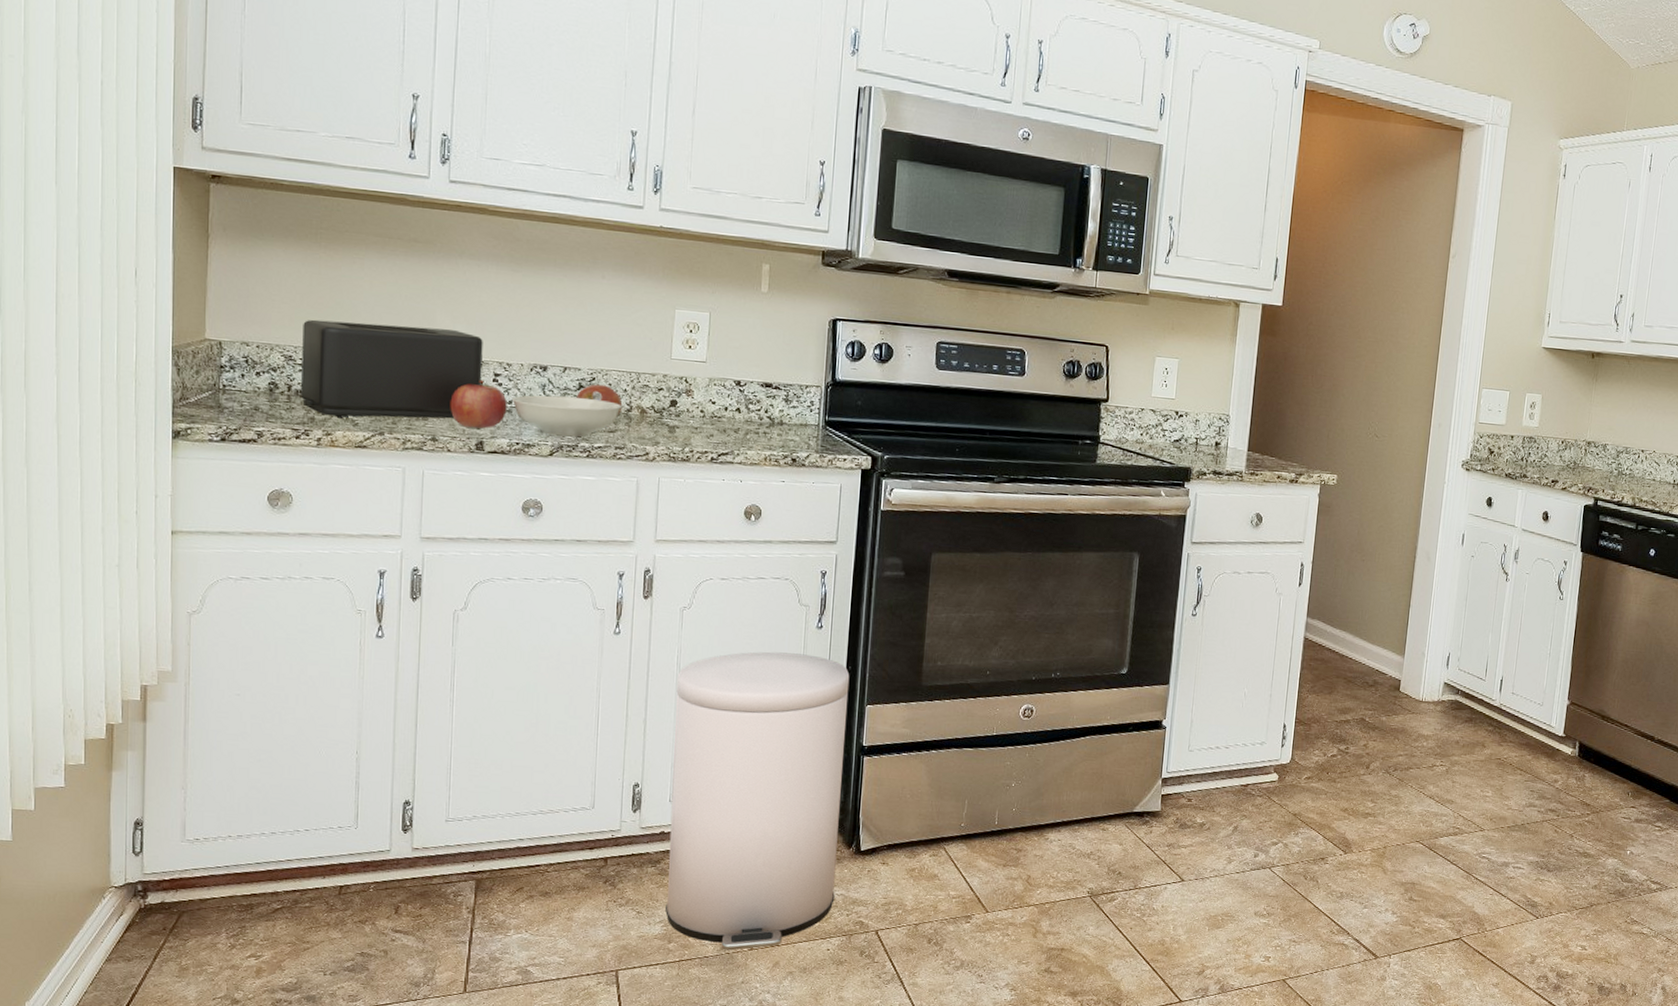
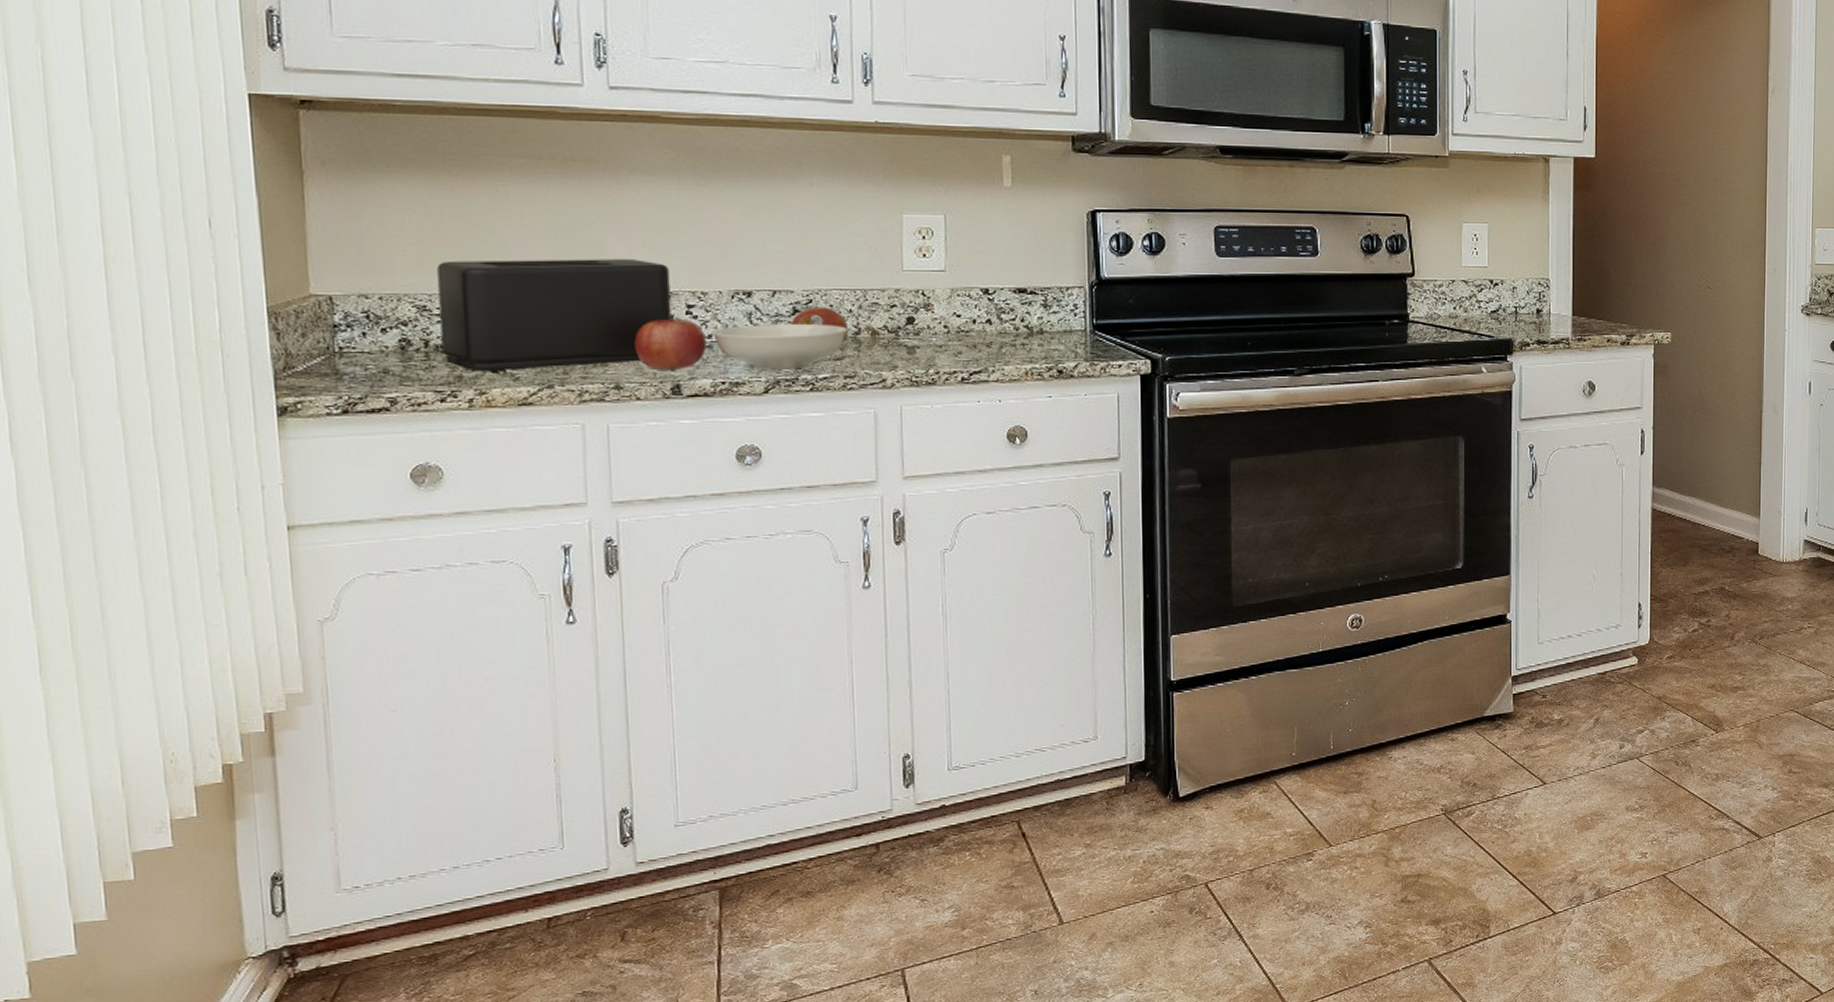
pedal bin: present [665,651,850,951] -> none [944,587,1154,929]

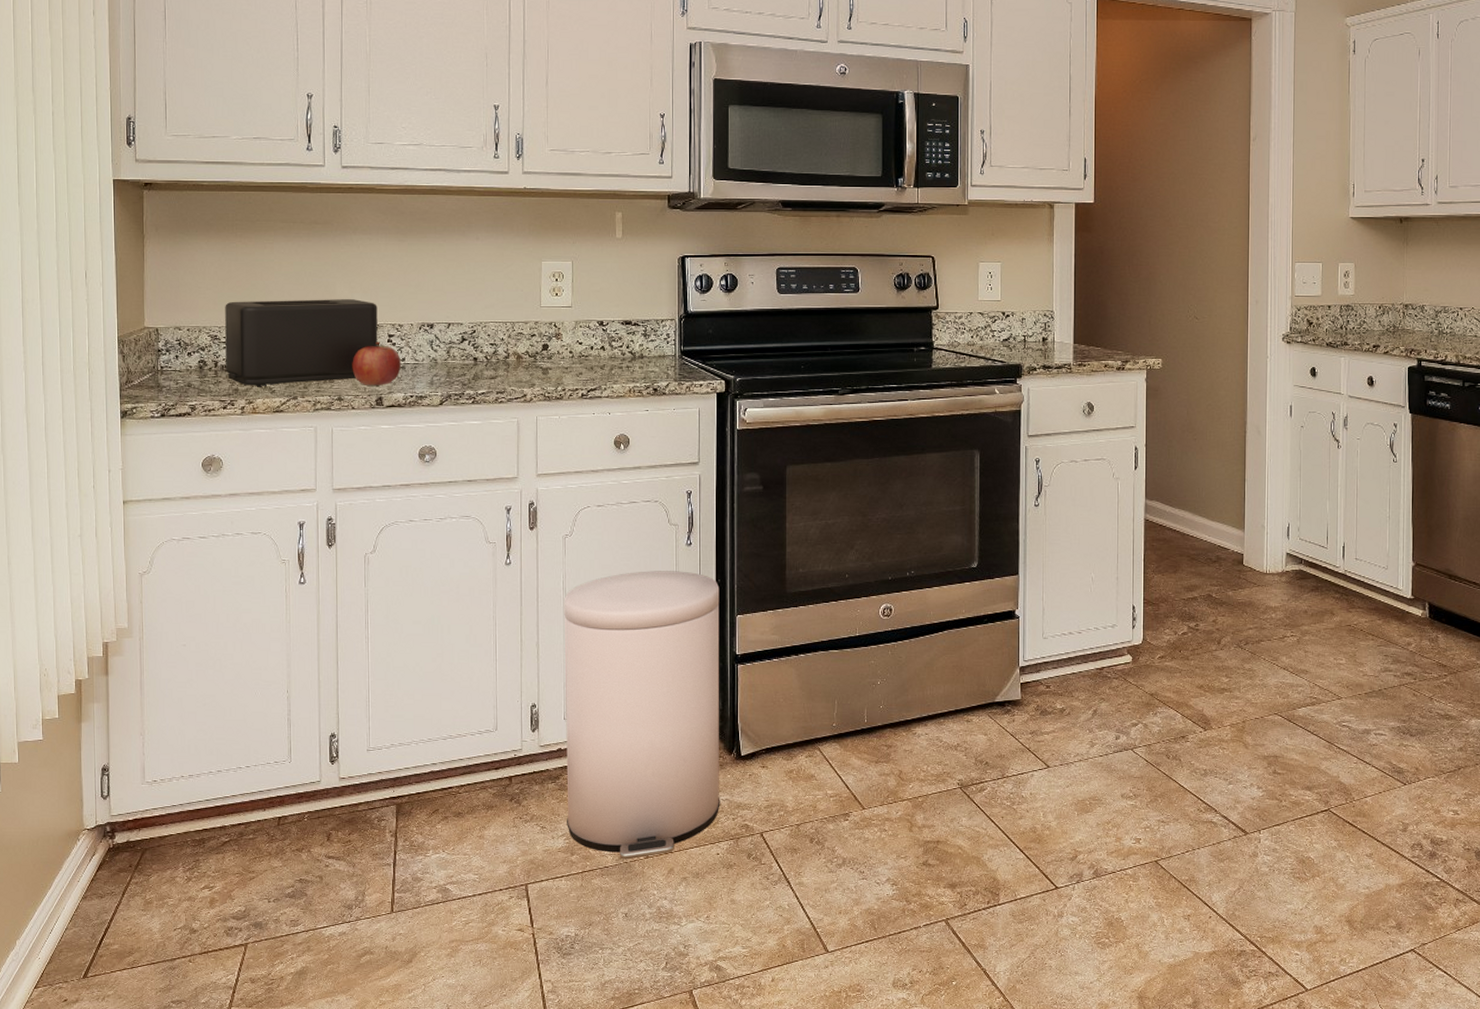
bowl: present [711,323,847,369] -> none [404,349,500,386]
fruit: present [791,307,849,341] -> none [460,336,501,364]
pedal bin: none [944,587,1154,929] -> present [564,571,720,860]

